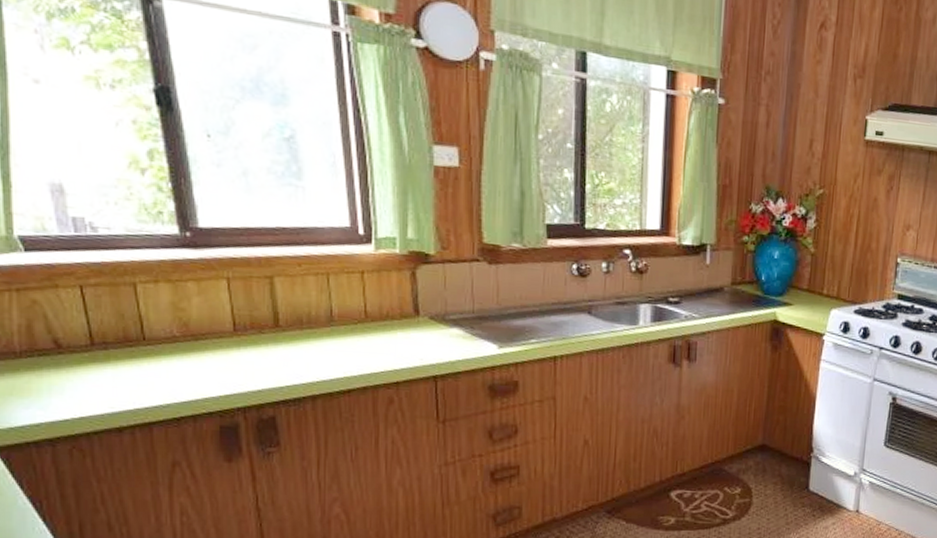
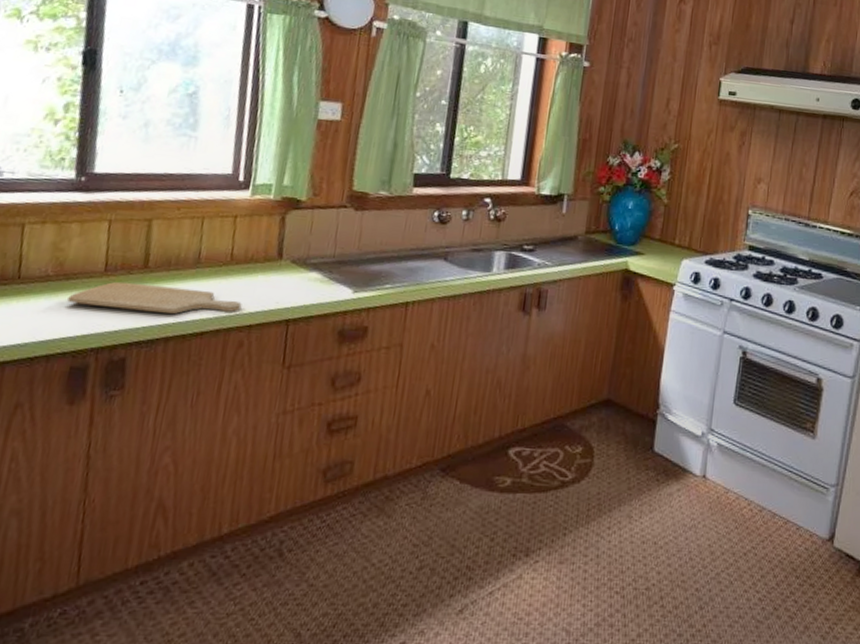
chopping board: none [201,341,385,372] -> present [67,281,242,314]

